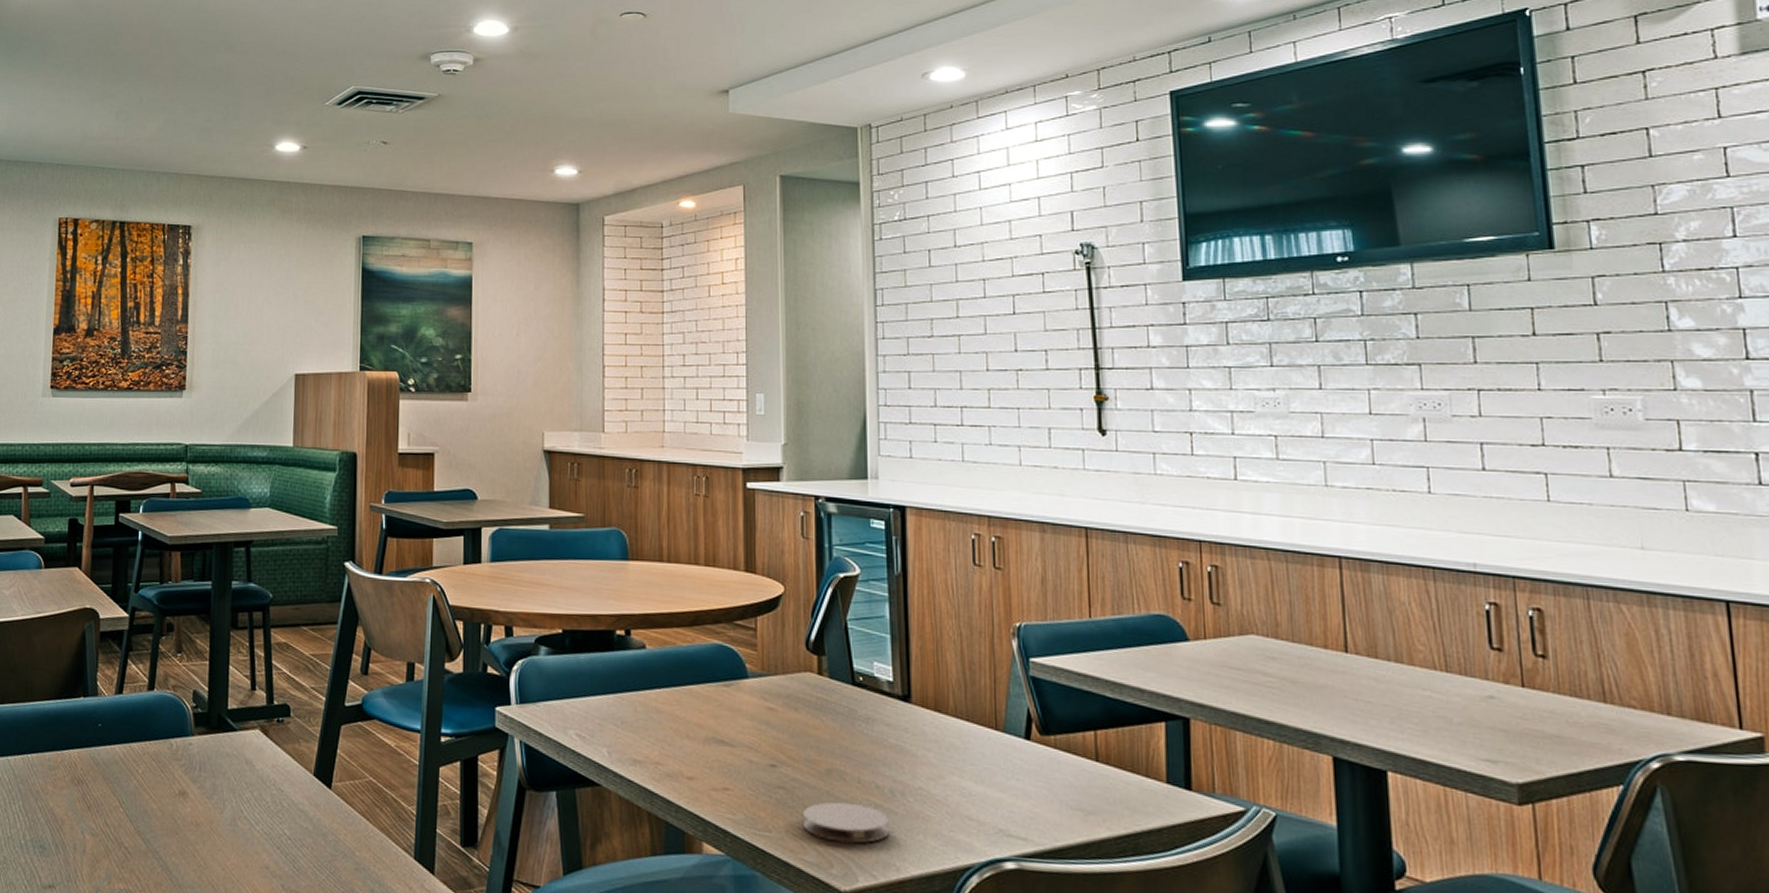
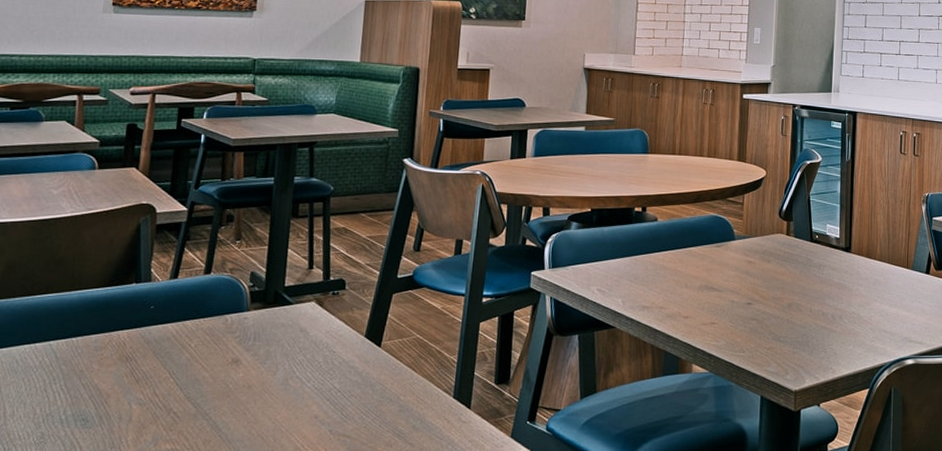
coaster: present [802,802,890,844] -> none [768,326,830,356]

